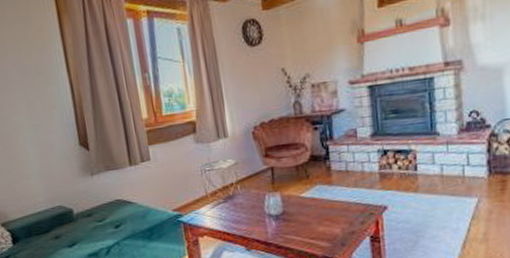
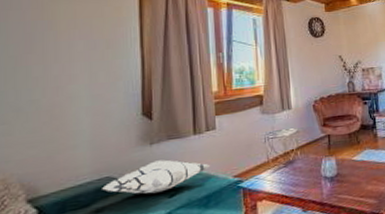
decorative pillow: none [57,191,148,224] -> present [102,160,209,194]

